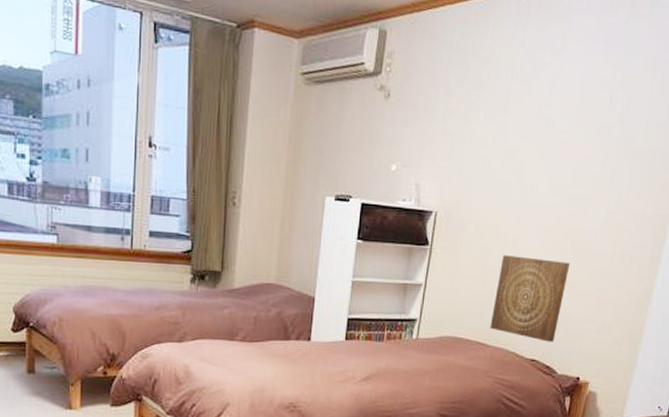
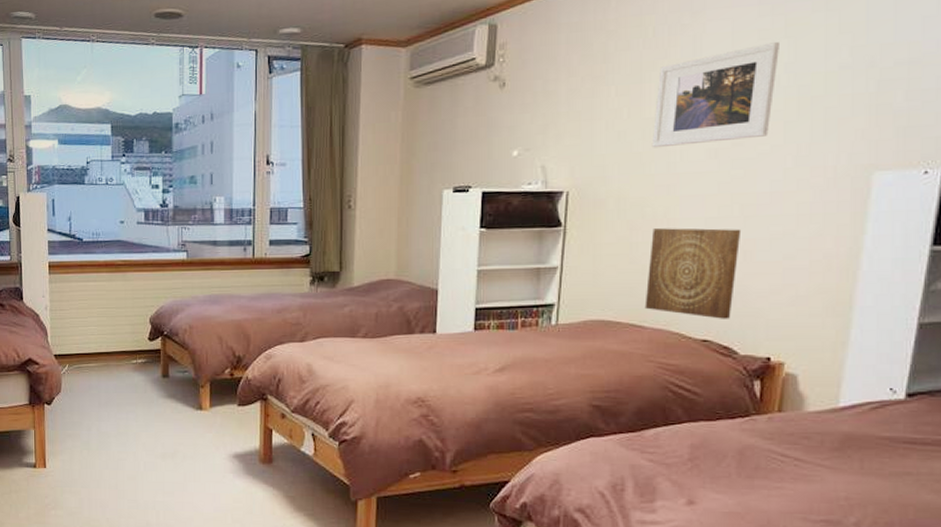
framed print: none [509,93,617,181] -> present [651,42,779,148]

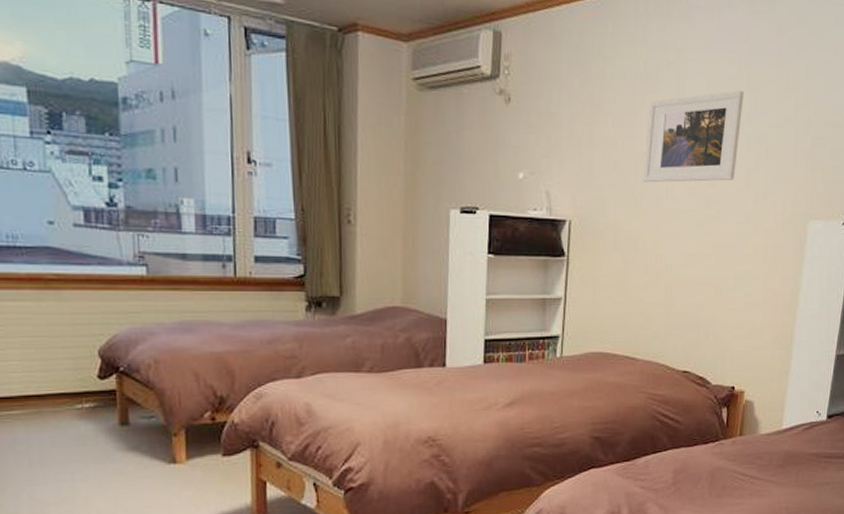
wall art: present [644,228,742,319] -> none [637,263,714,351]

